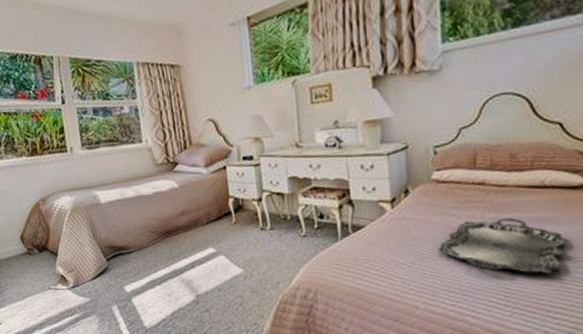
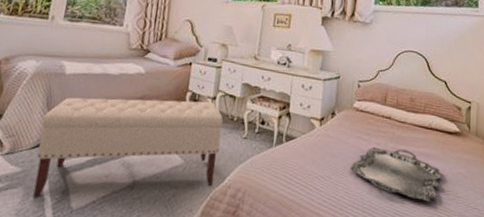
bench: none [93,204,279,323] -> present [33,97,223,198]

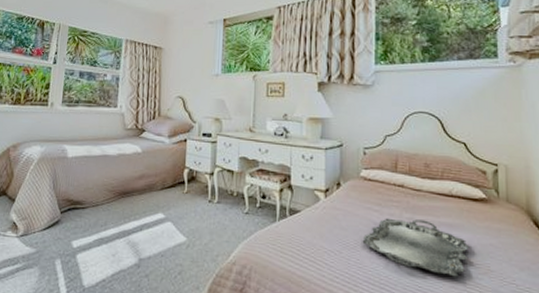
bench: present [33,97,223,198] -> none [48,177,222,277]

